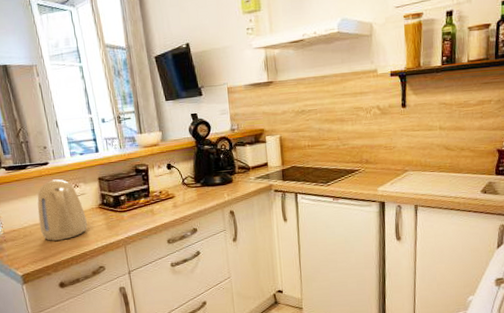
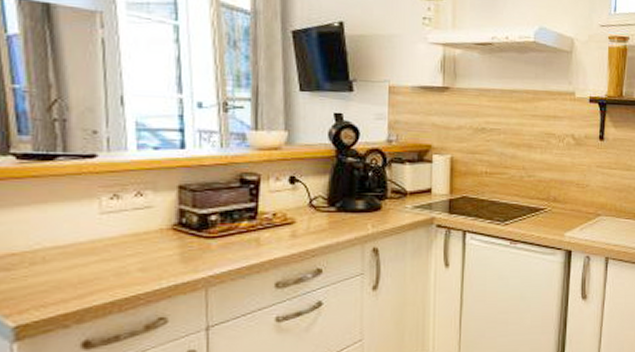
kettle: present [37,179,87,241] -> none [62,181,149,275]

